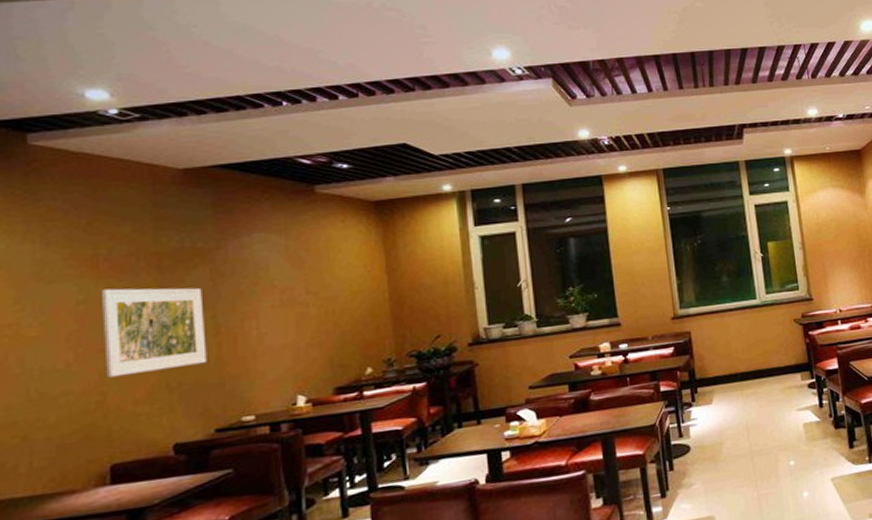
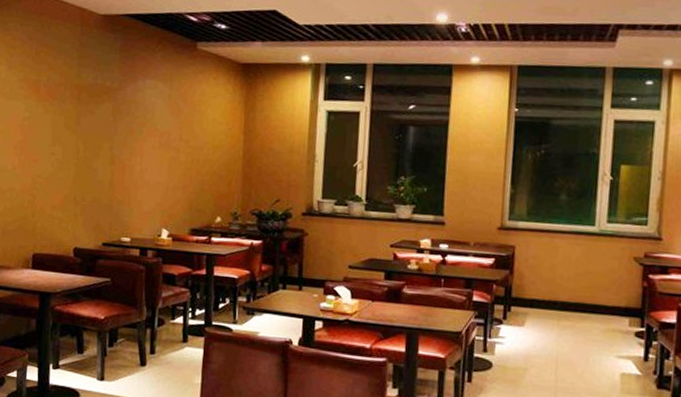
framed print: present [100,287,207,378] -> none [36,110,106,186]

